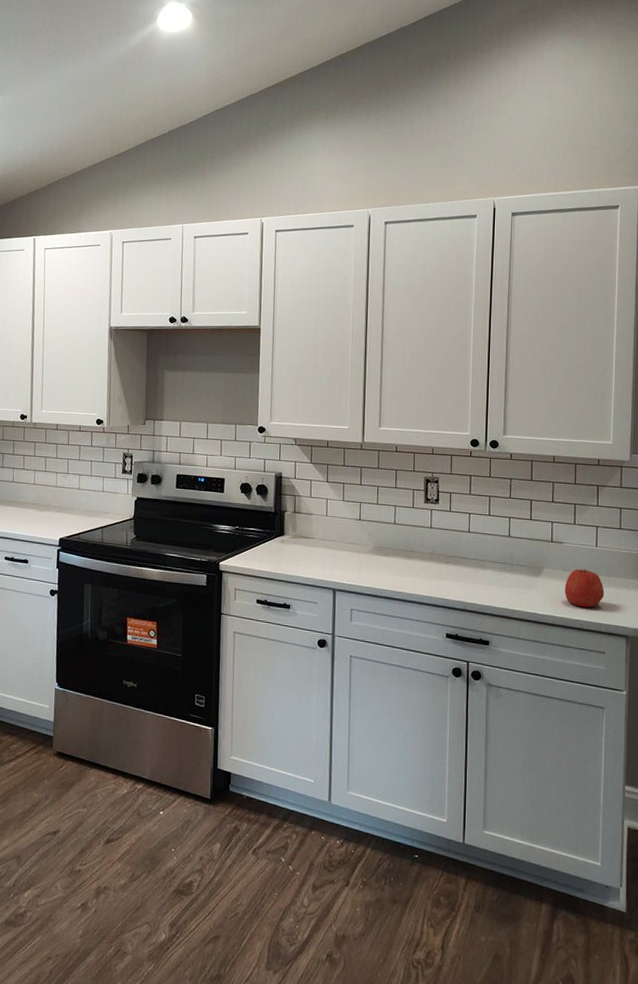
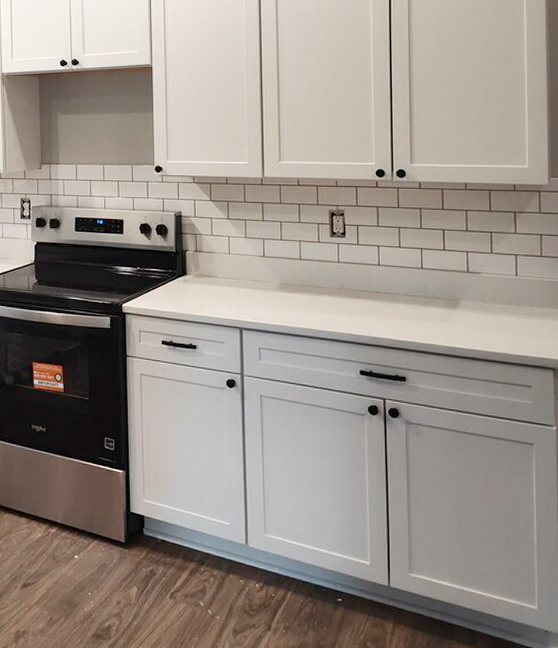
apple: present [564,569,605,608] -> none [484,299,528,340]

